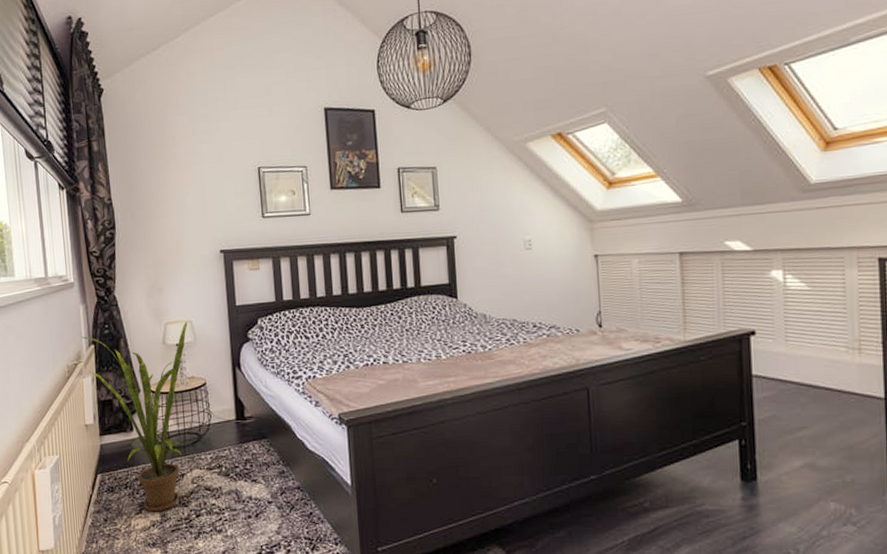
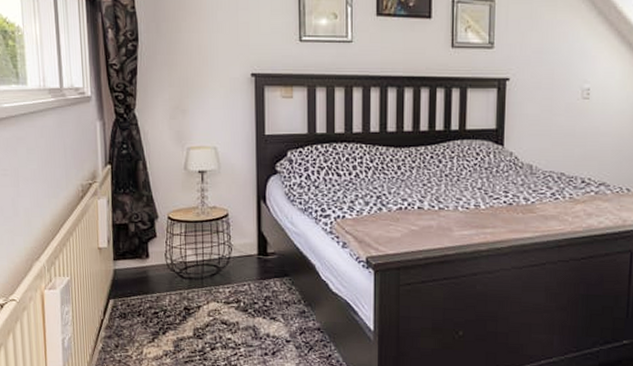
house plant: present [81,321,188,512] -> none [97,147,212,342]

